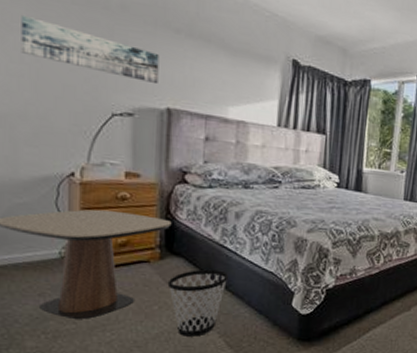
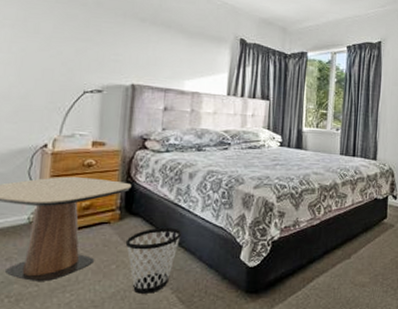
wall art: present [21,14,159,85] -> none [10,13,127,65]

